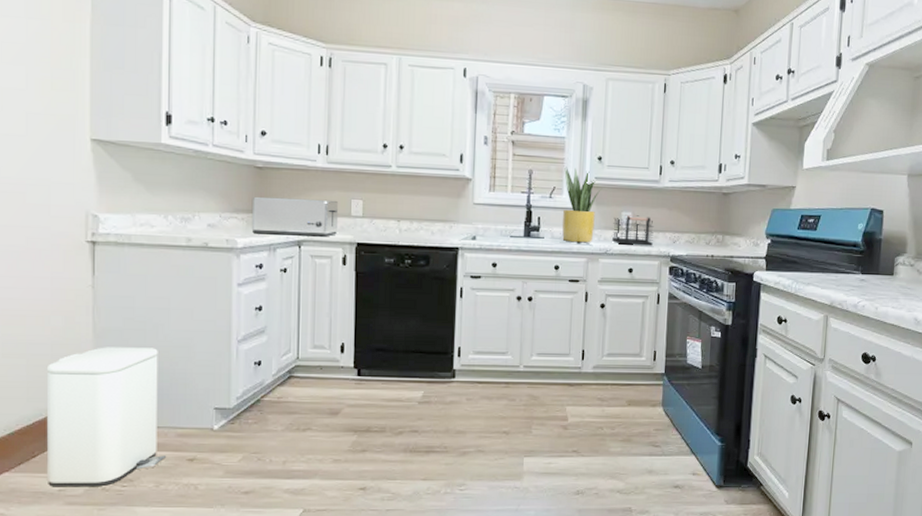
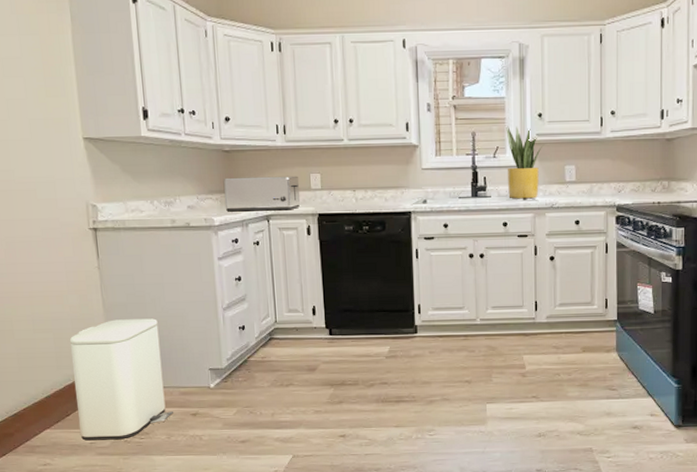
dish rack: present [611,215,654,246] -> none [556,168,598,198]

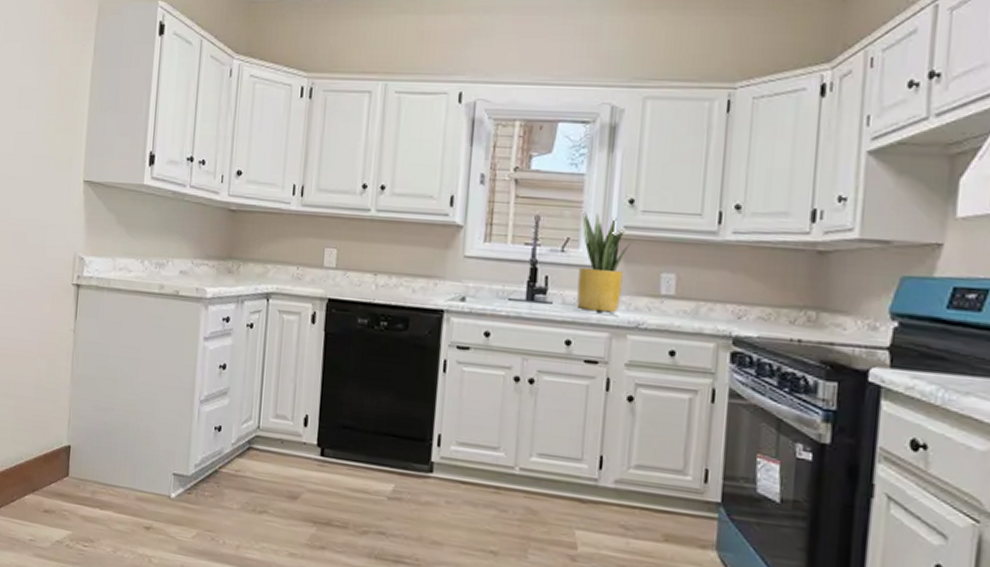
pedal bin: present [69,318,174,441] -> none [21,394,126,543]
toaster: present [223,176,301,212] -> none [221,242,312,290]

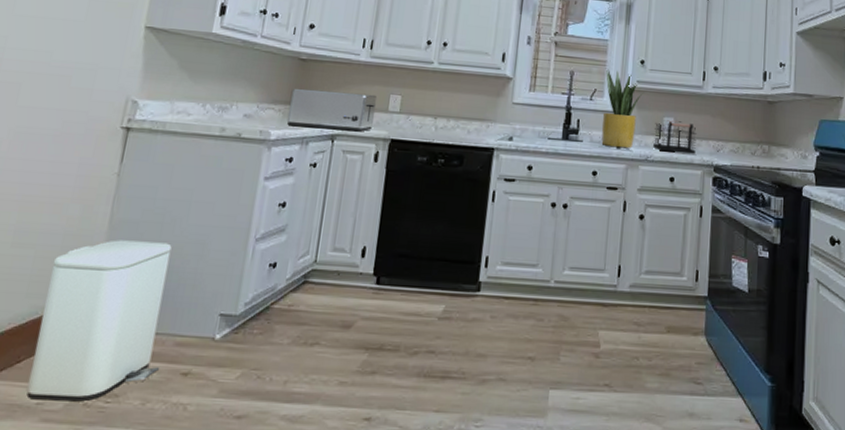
pedal bin: none [21,394,126,543] -> present [26,240,172,402]
toaster: none [221,242,312,290] -> present [286,88,378,132]
dish rack: none [645,277,708,321] -> present [652,120,697,154]

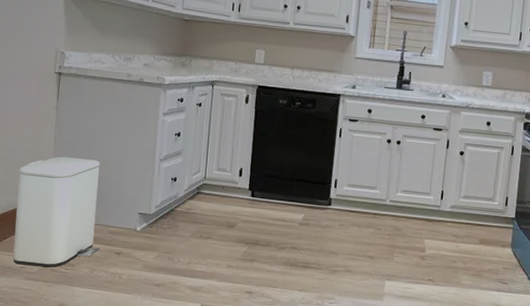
toaster: present [286,88,378,132] -> none [176,43,246,79]
planter: present [601,69,643,149] -> none [429,30,466,97]
dish rack: present [652,120,697,154] -> none [472,74,512,103]

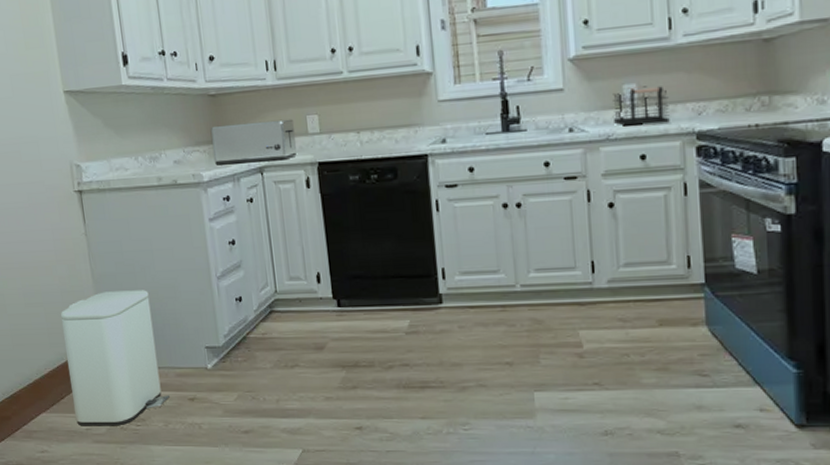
toaster: none [176,43,246,79] -> present [210,118,298,165]
dish rack: none [472,74,512,103] -> present [613,86,670,127]

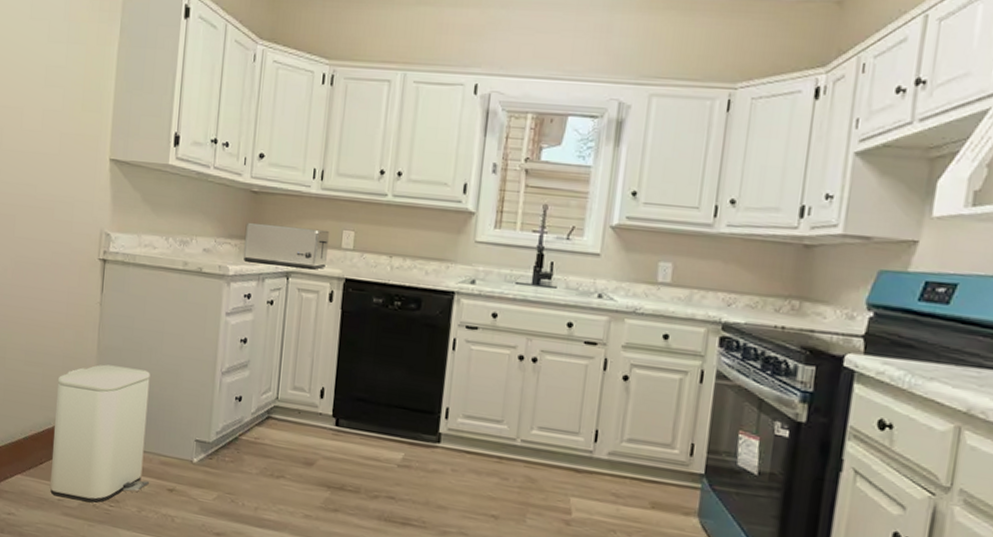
dish rack: present [613,86,670,127] -> none [642,265,702,308]

